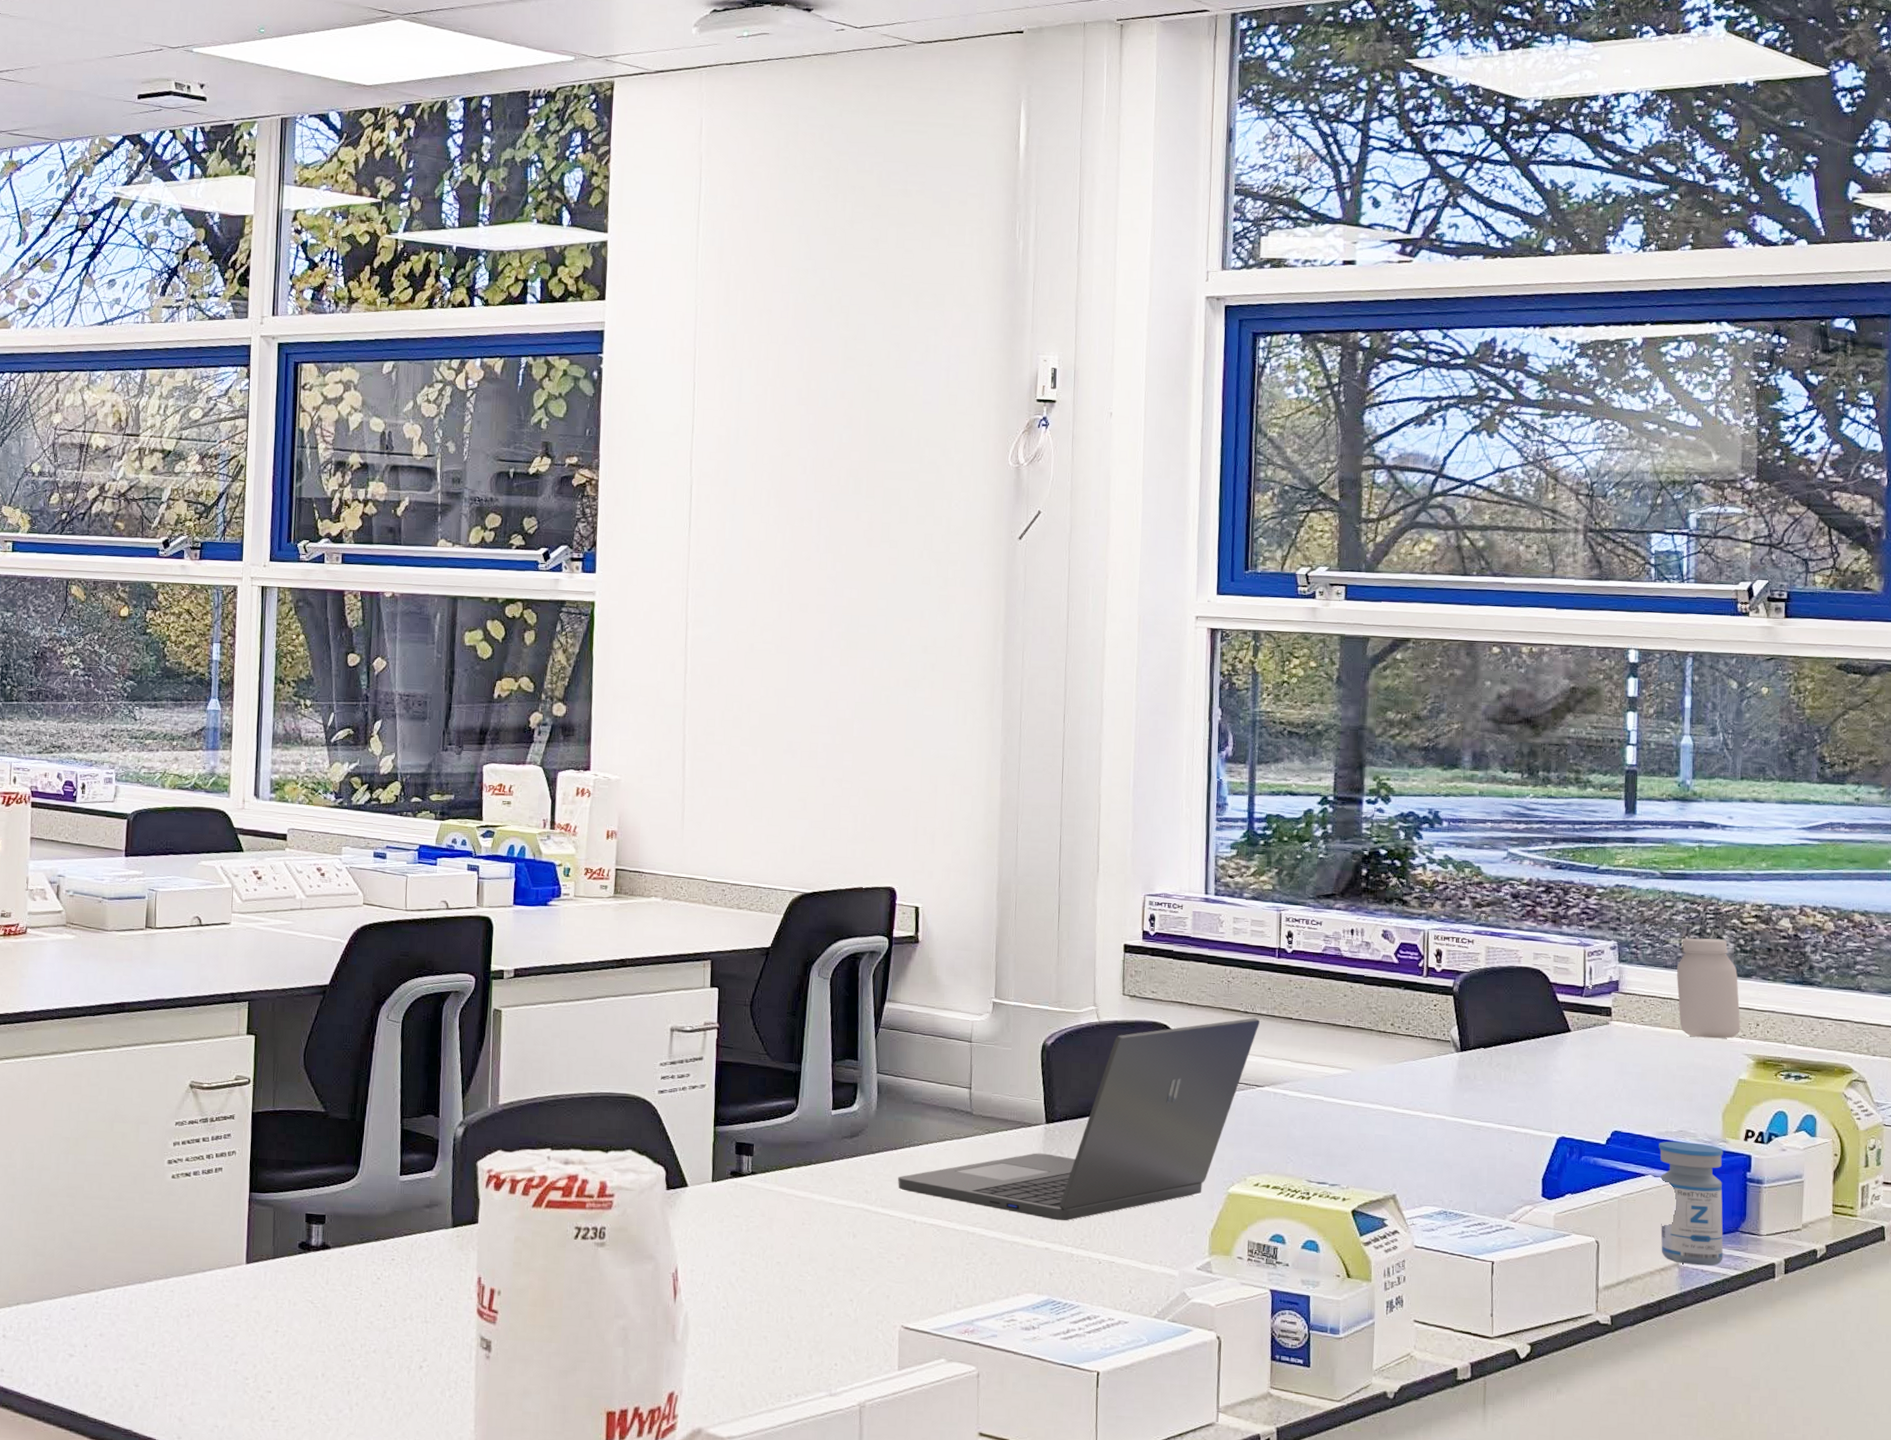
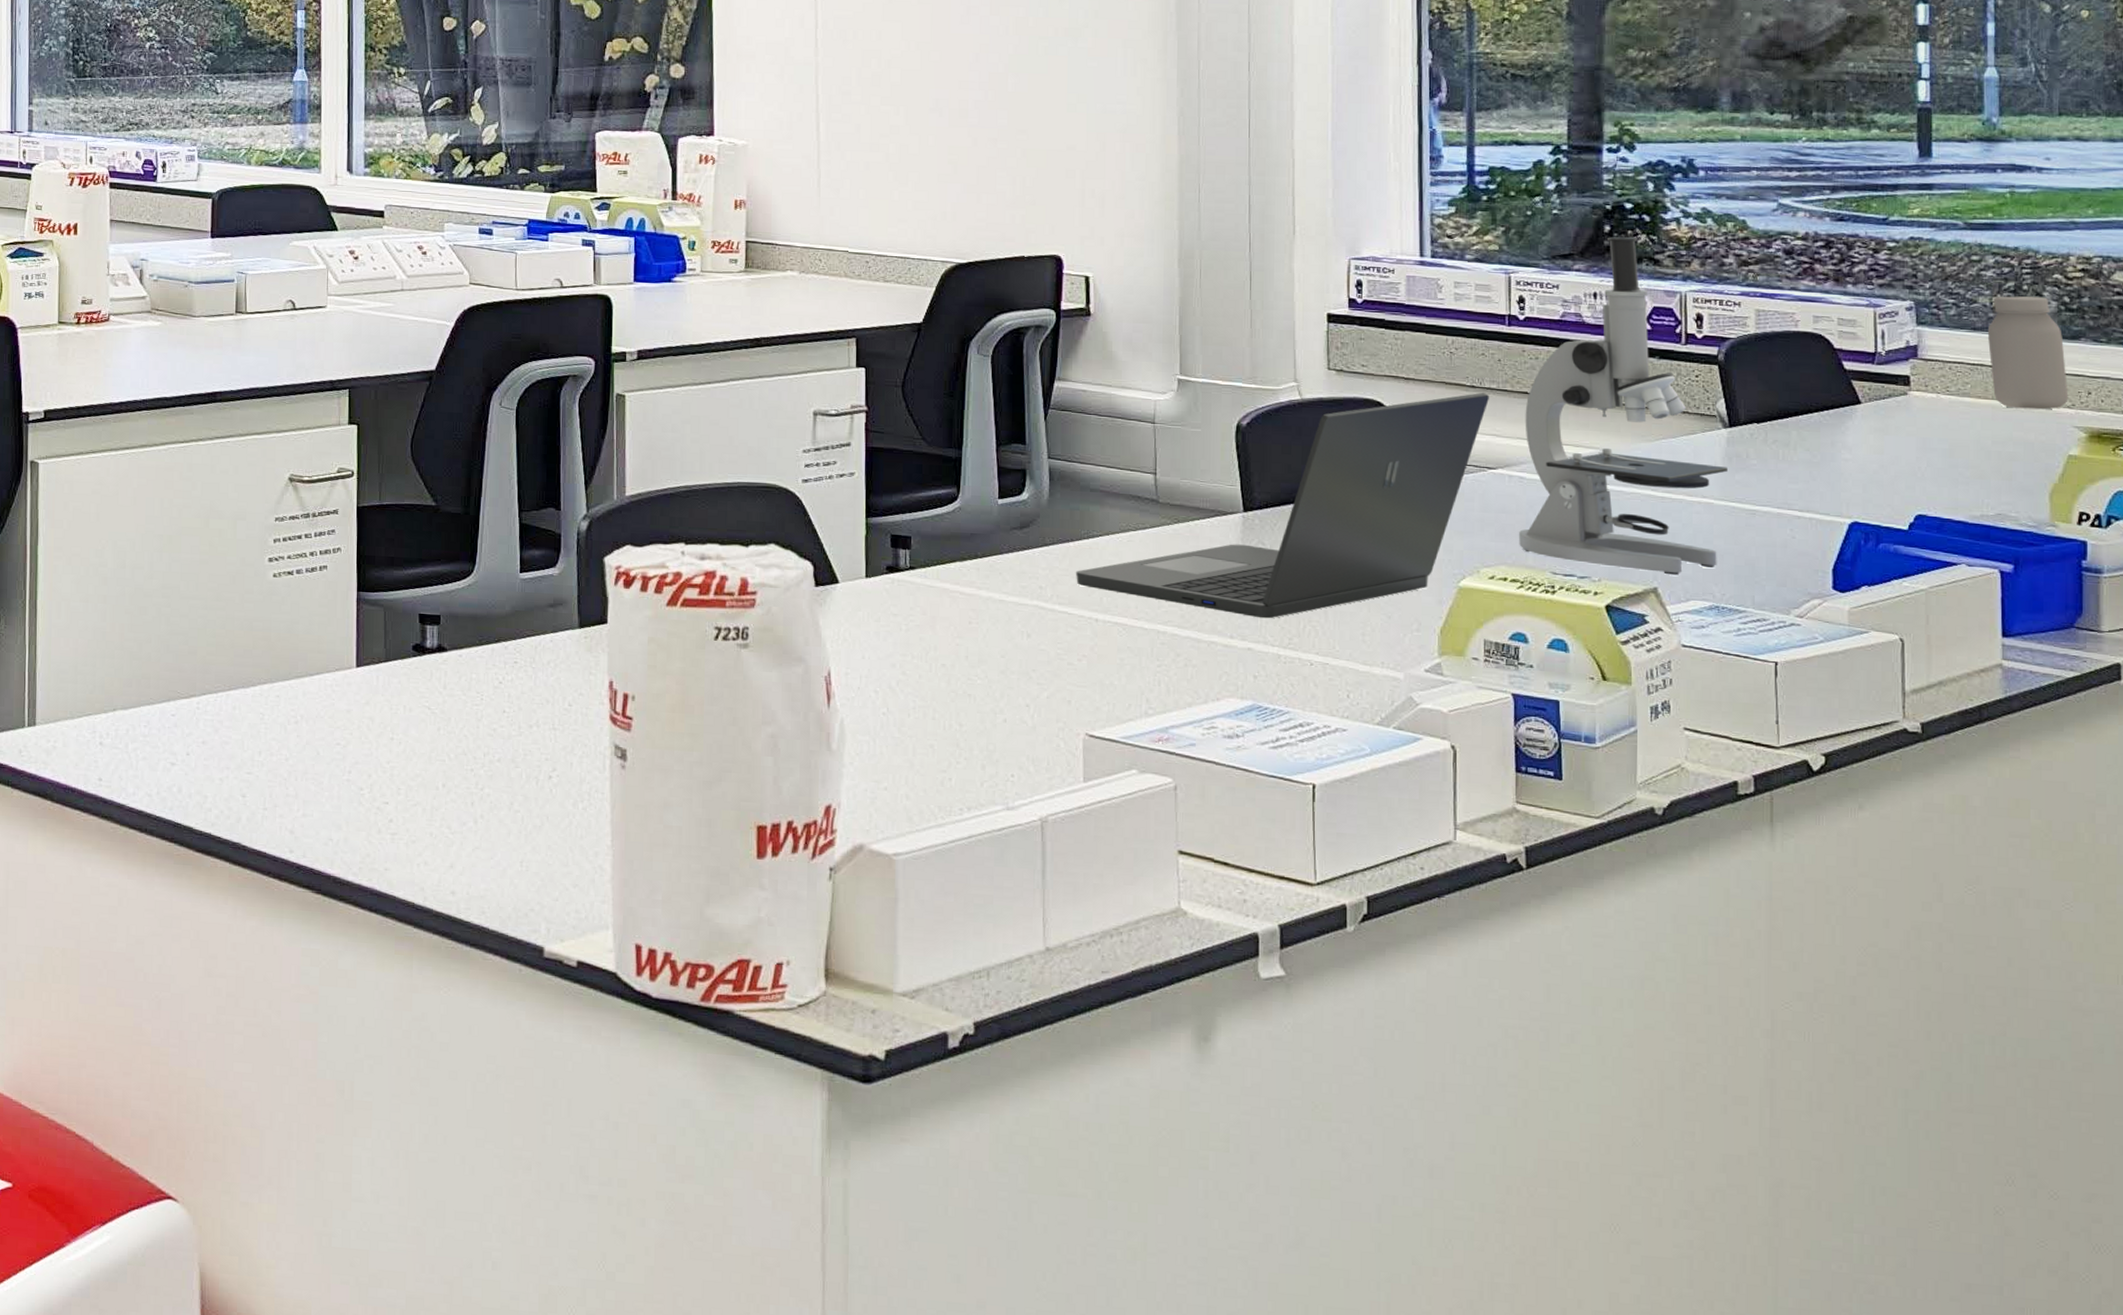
microscope: none [1280,879,1458,1184] -> present [1518,237,1727,575]
medicine bottle: present [1659,1141,1724,1266] -> none [1973,525,2057,667]

